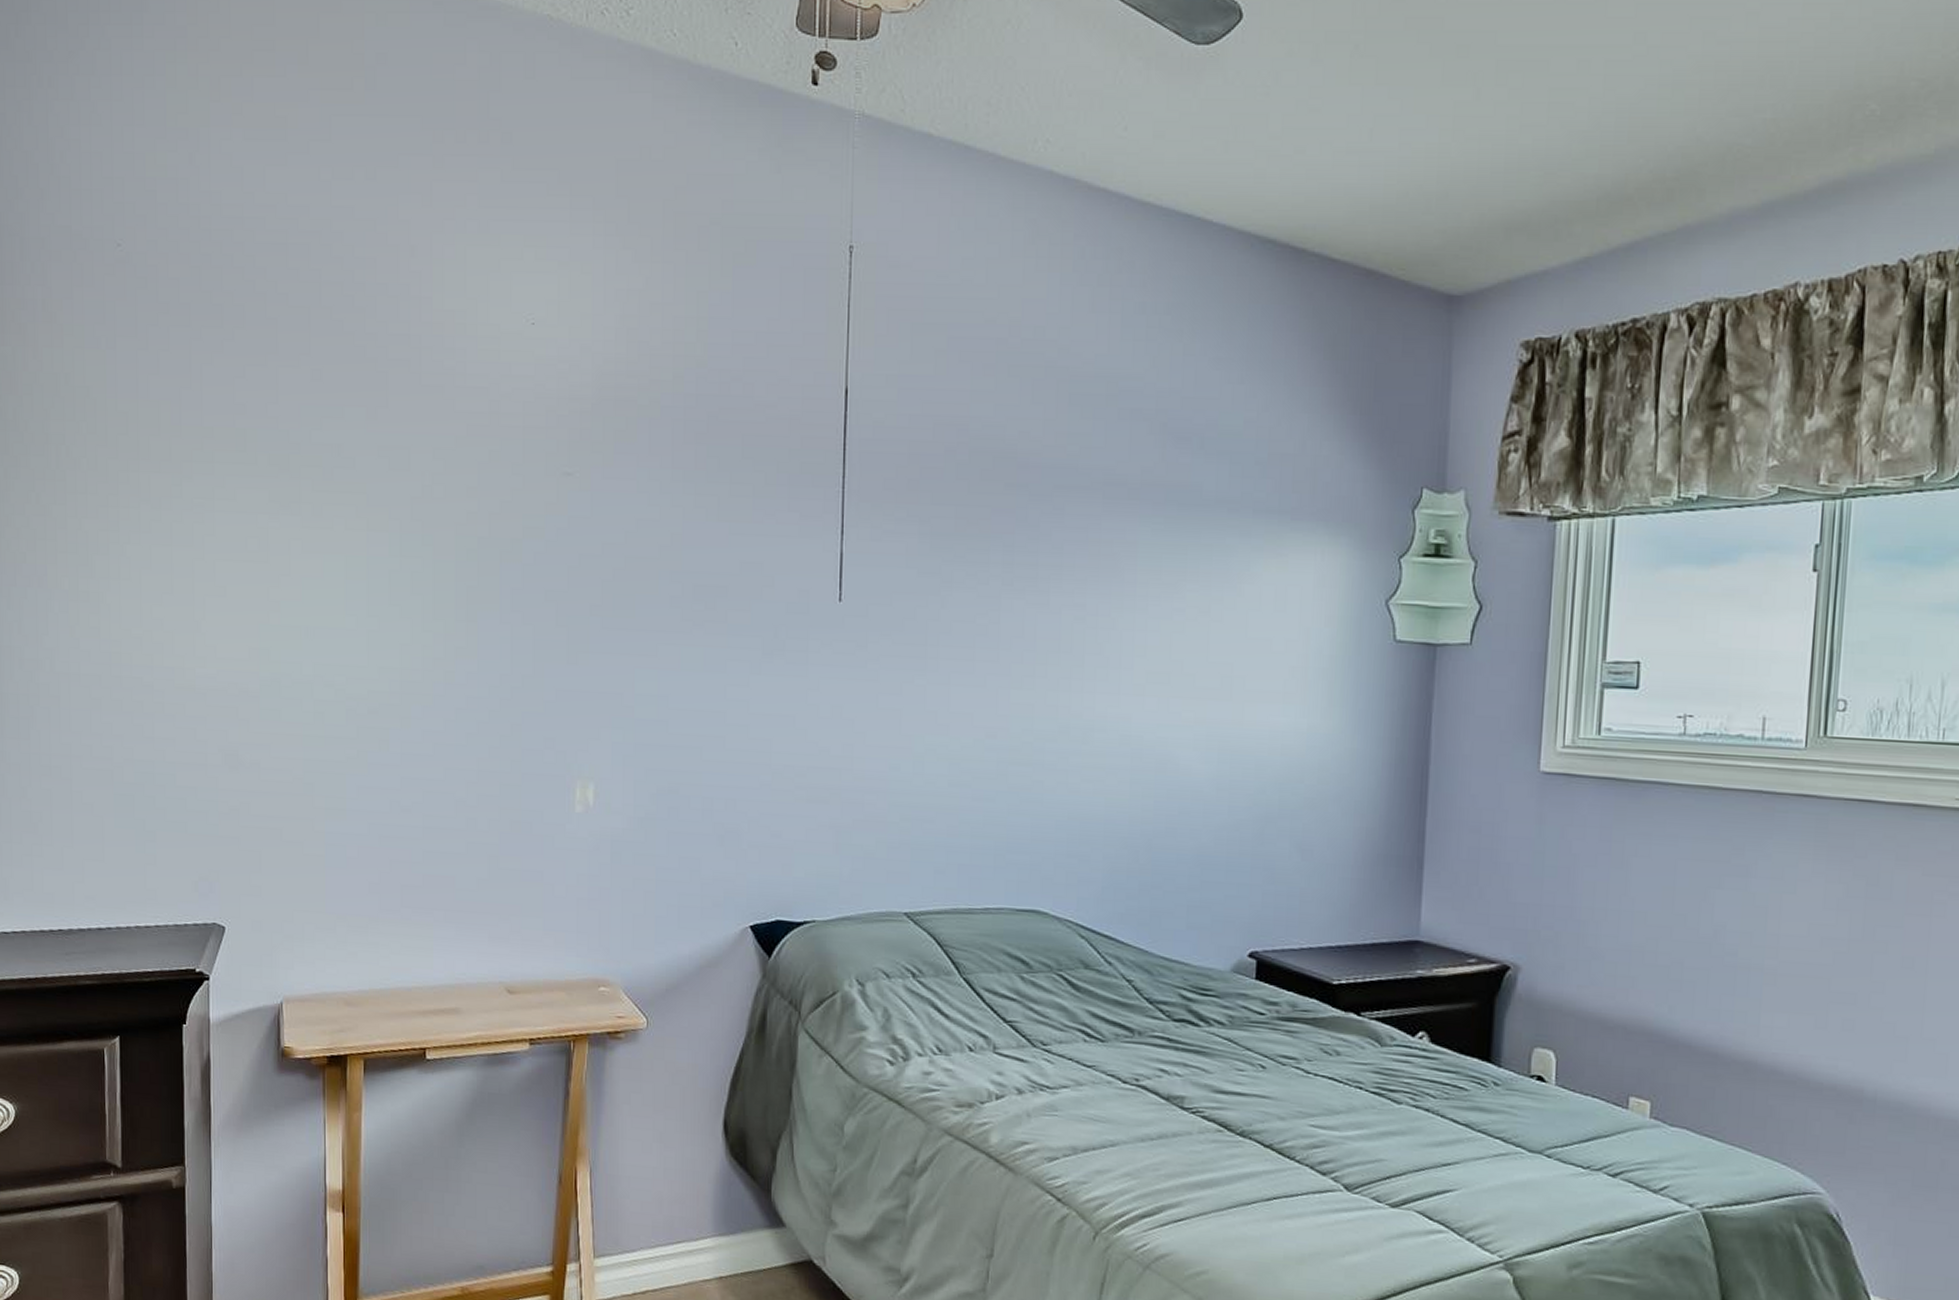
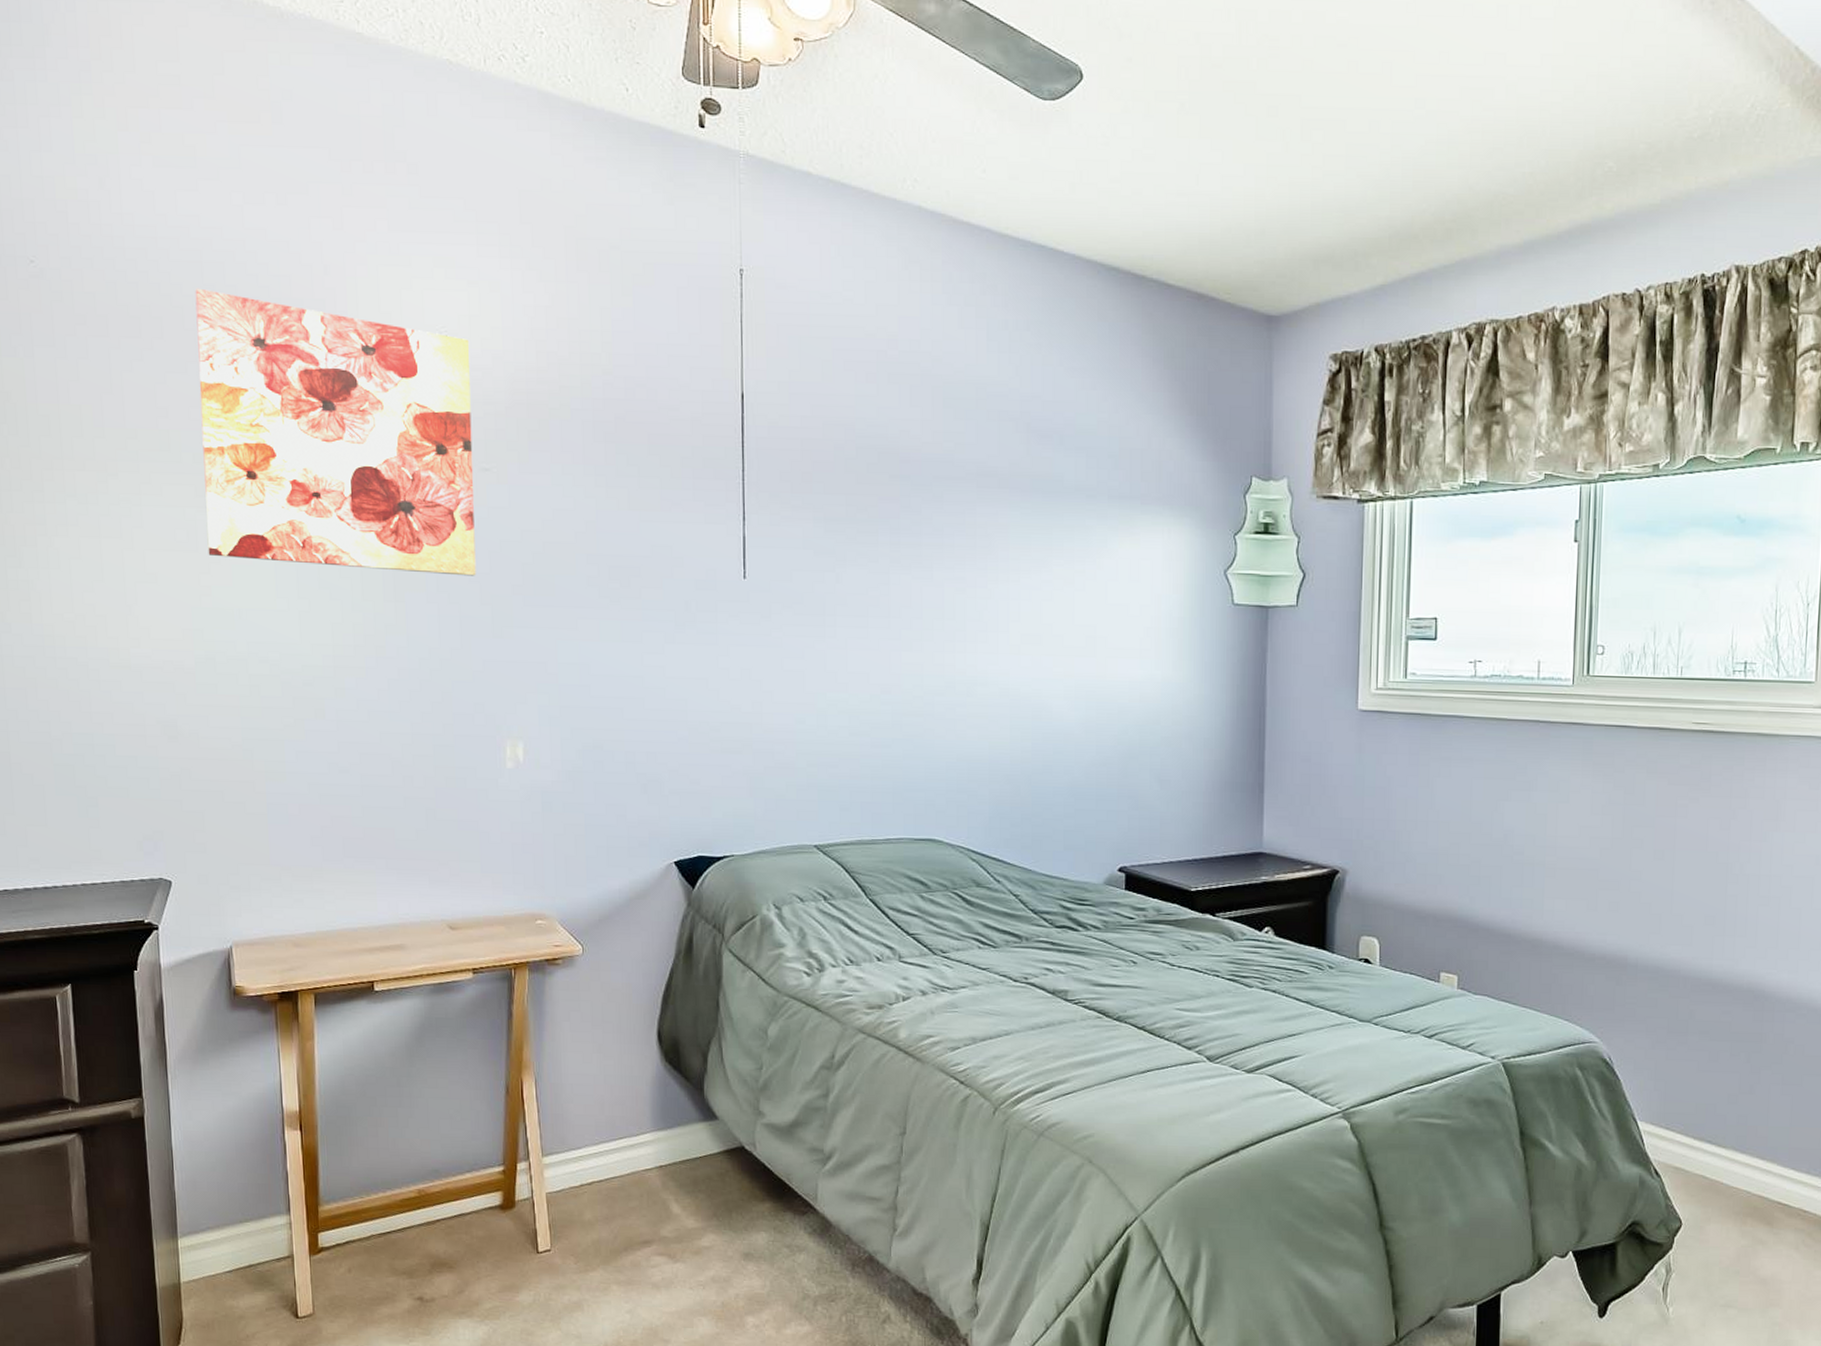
wall art: none [278,272,557,594] -> present [195,288,476,576]

